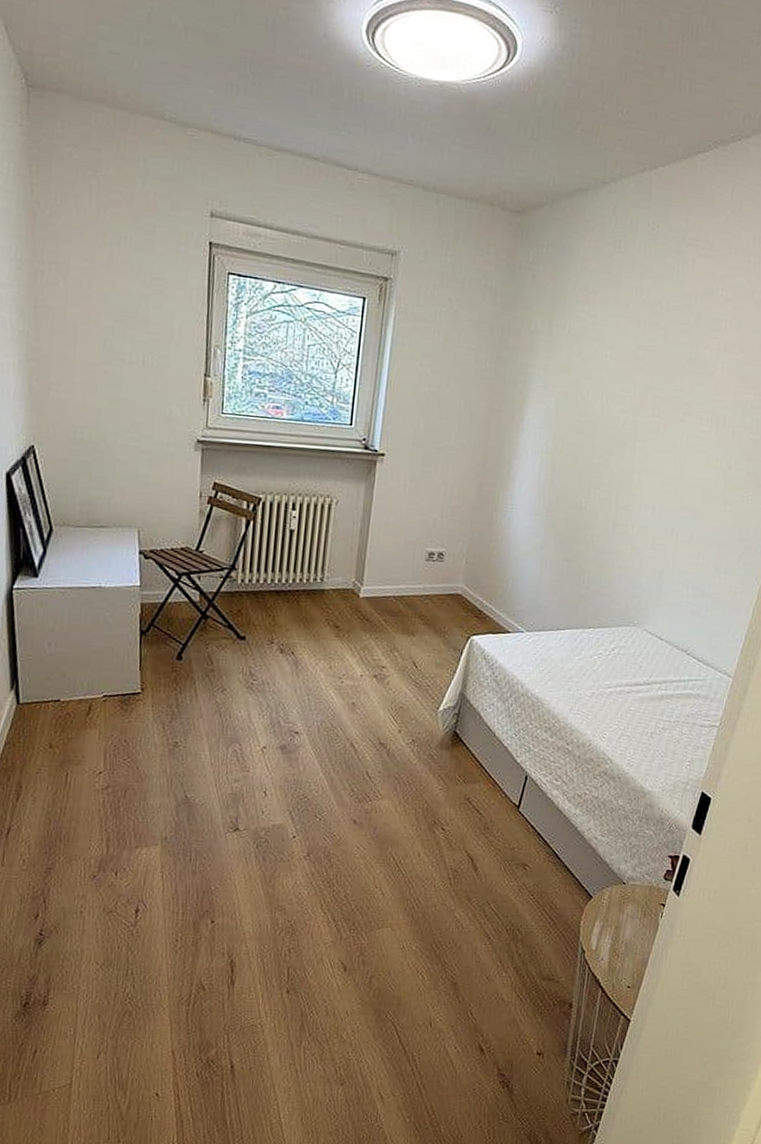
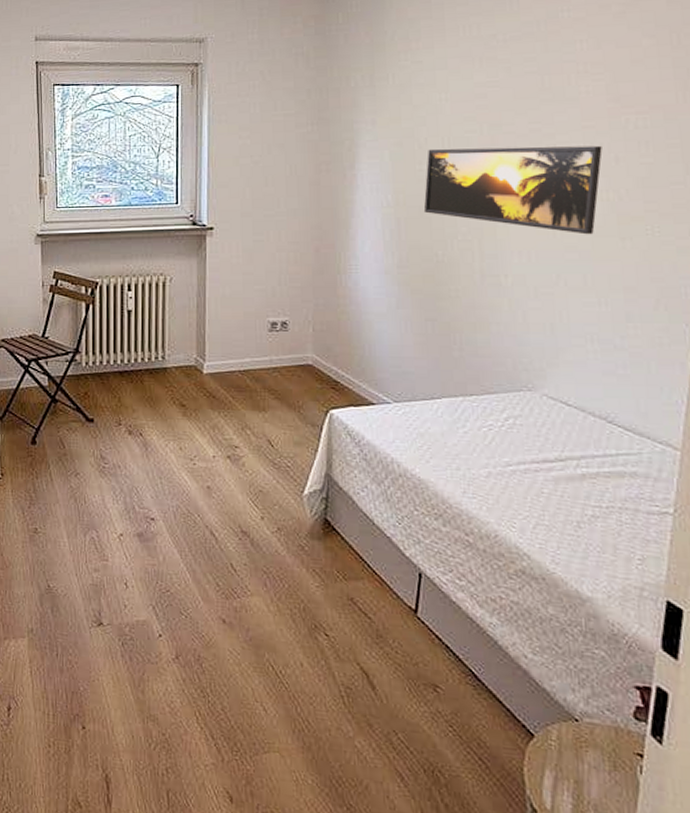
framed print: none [576,402,725,497] -> present [423,145,603,235]

